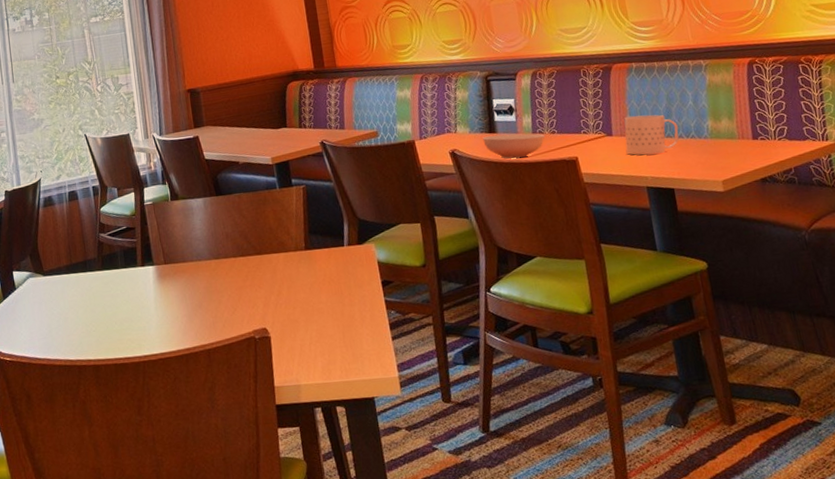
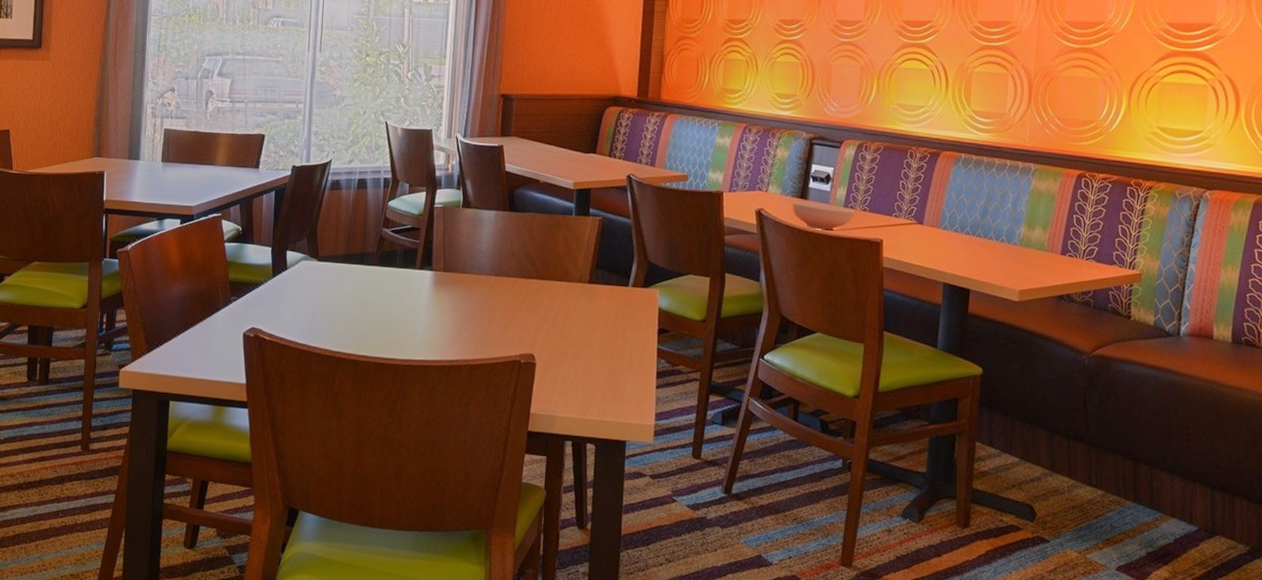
mug: present [624,114,679,156] -> none [932,207,991,253]

